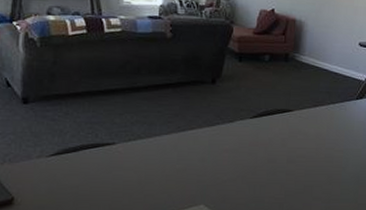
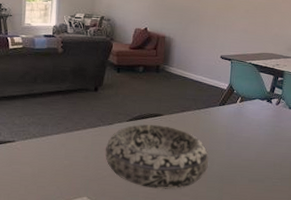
decorative bowl: none [225,121,343,193] -> present [105,124,208,189]

